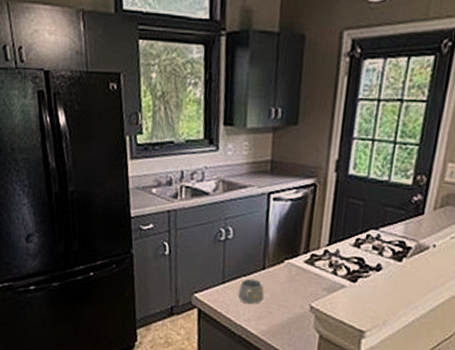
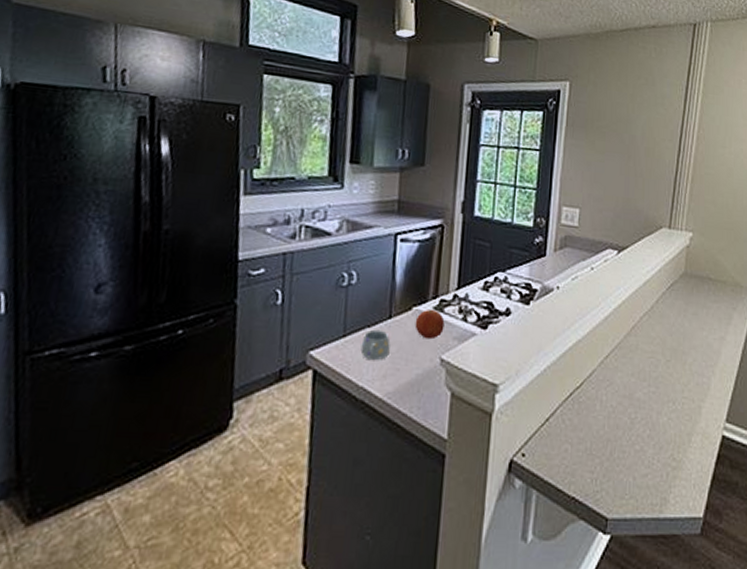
fruit: none [286,262,315,289] -> present [415,309,445,340]

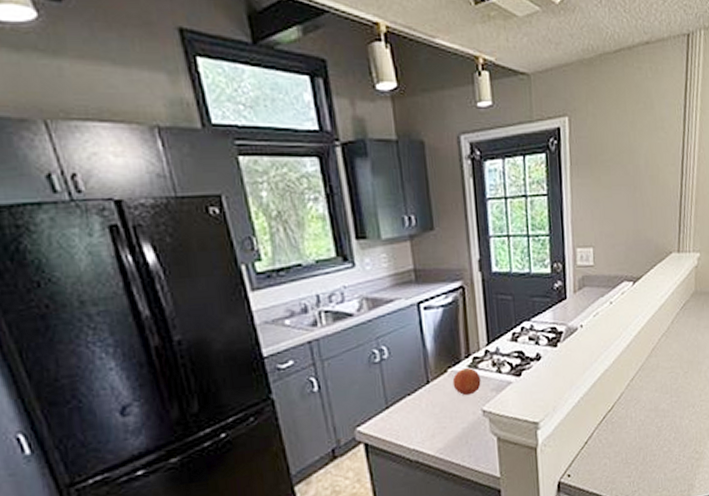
mug: present [360,329,391,360] -> none [405,395,434,424]

